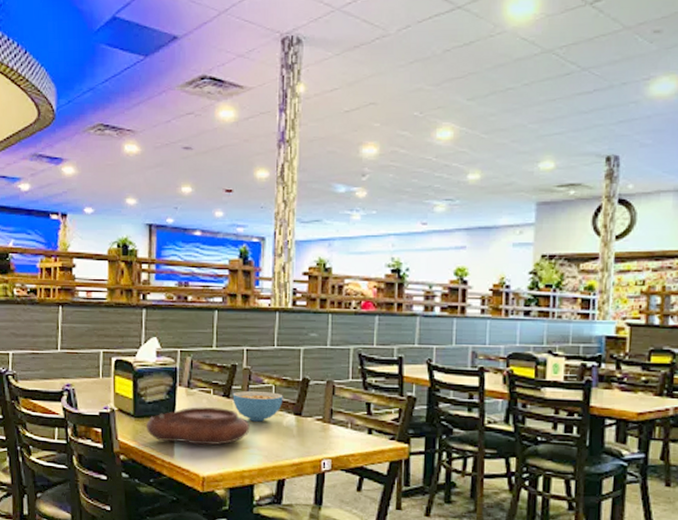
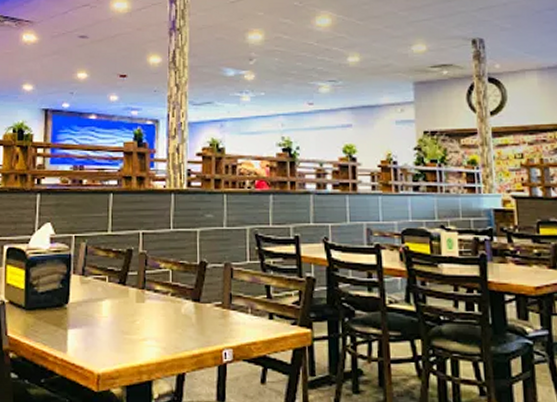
plate: present [147,407,250,445] -> none [38,296,147,338]
cereal bowl: present [232,390,283,422] -> none [128,276,181,310]

